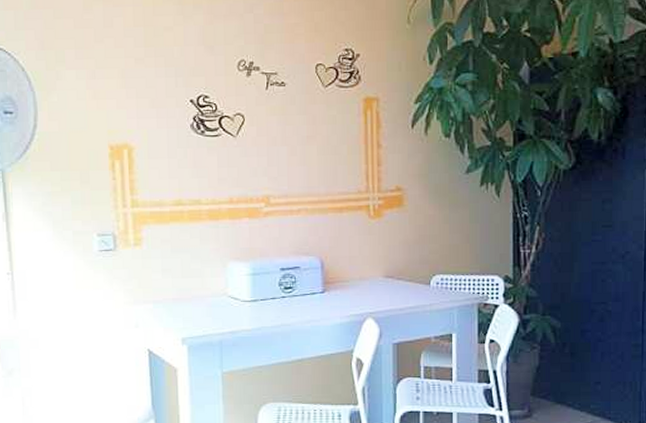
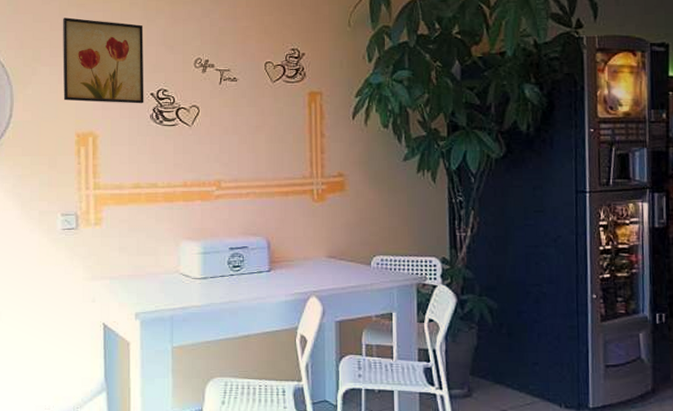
wall art: none [88,13,183,112] -> present [63,17,144,104]

